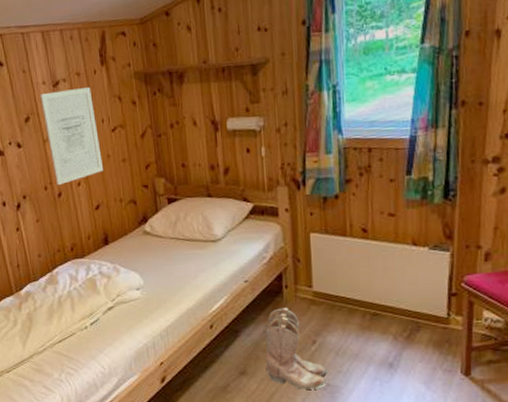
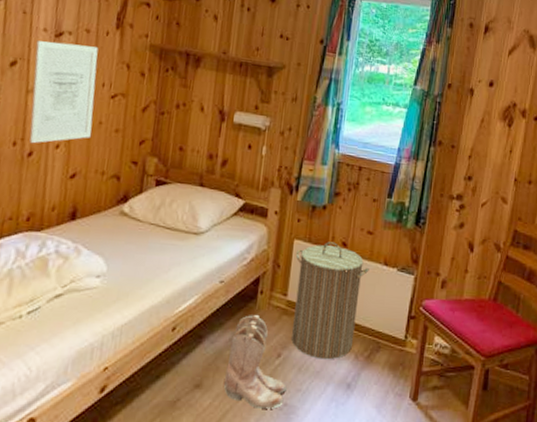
laundry hamper: none [314,230,396,343] -> present [291,241,369,360]

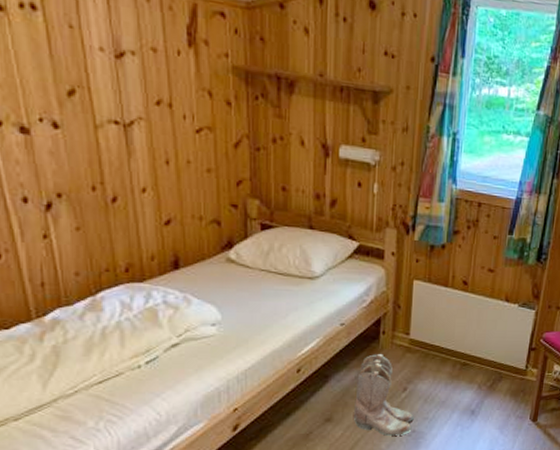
wall art: present [29,40,99,144] -> none [94,63,181,188]
laundry hamper: present [291,241,369,360] -> none [416,281,491,391]

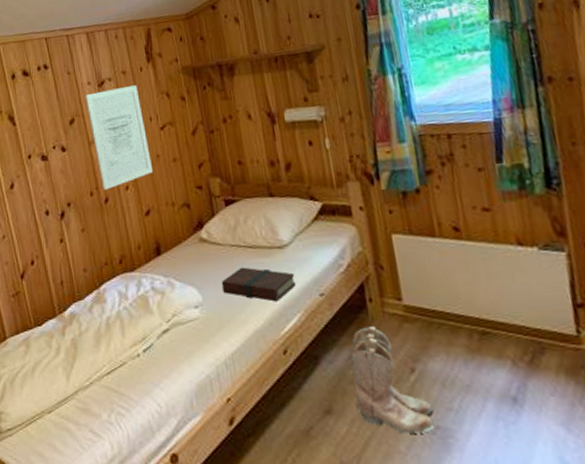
wall art: none [94,63,181,188] -> present [85,85,154,191]
book: none [244,292,321,327] -> present [221,267,297,302]

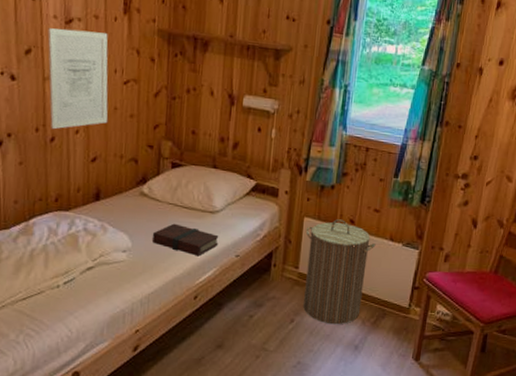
boots: present [351,327,435,433] -> none [243,285,300,366]
laundry hamper: none [398,229,505,370] -> present [303,219,376,325]

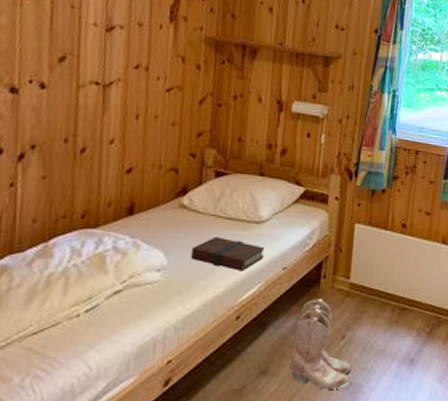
wall art: present [47,28,108,130] -> none [82,35,152,140]
boots: none [243,285,300,366] -> present [290,299,352,390]
laundry hamper: present [303,219,376,325] -> none [355,224,428,338]

